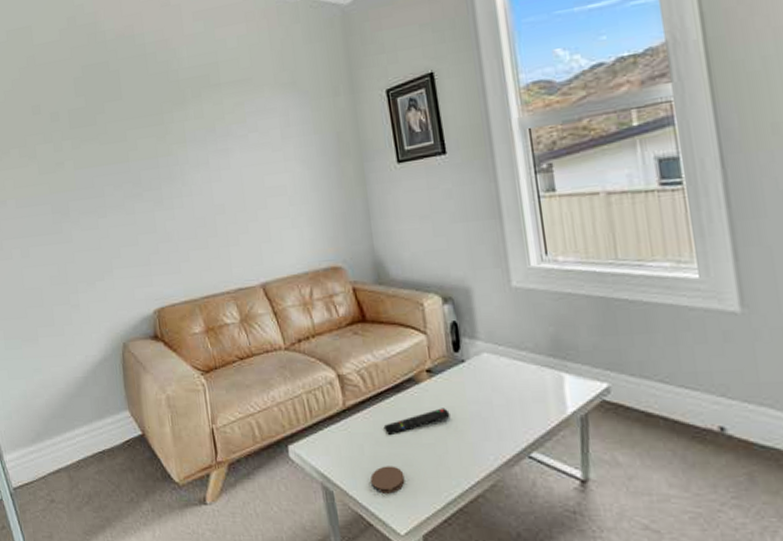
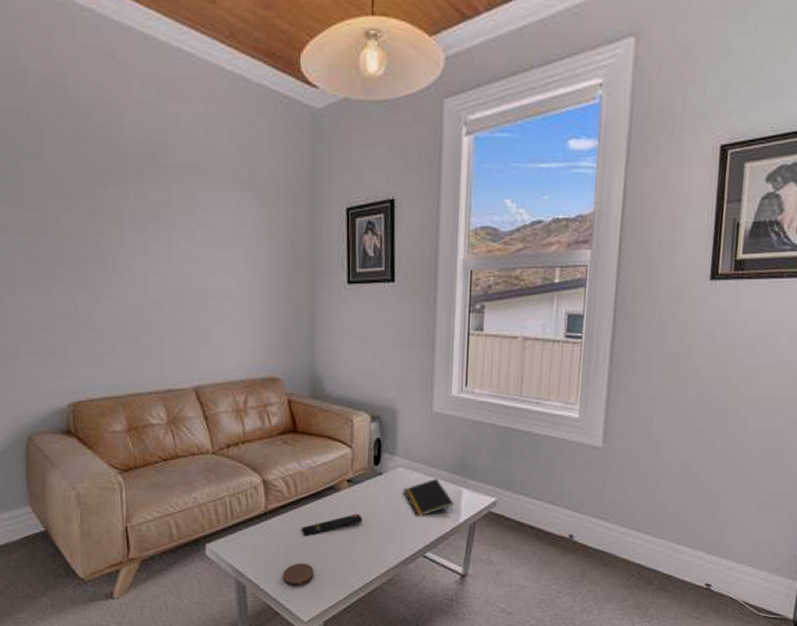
notepad: none [491,363,556,409] -> present [403,478,454,516]

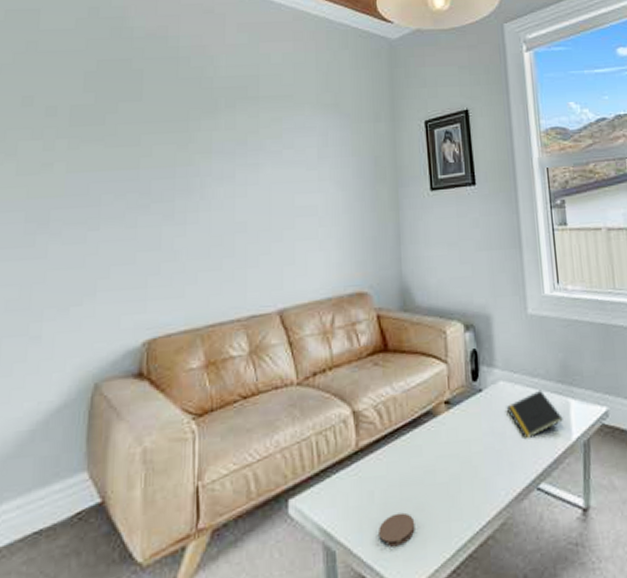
remote control: present [301,513,363,537] -> none [397,442,465,478]

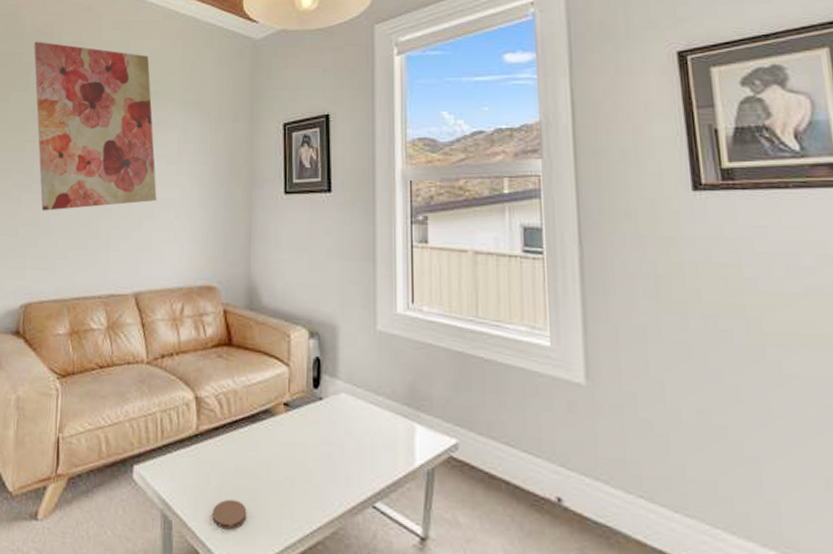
wall art: none [146,46,298,232] -> present [34,41,157,211]
notepad: present [506,389,563,438] -> none [346,409,406,455]

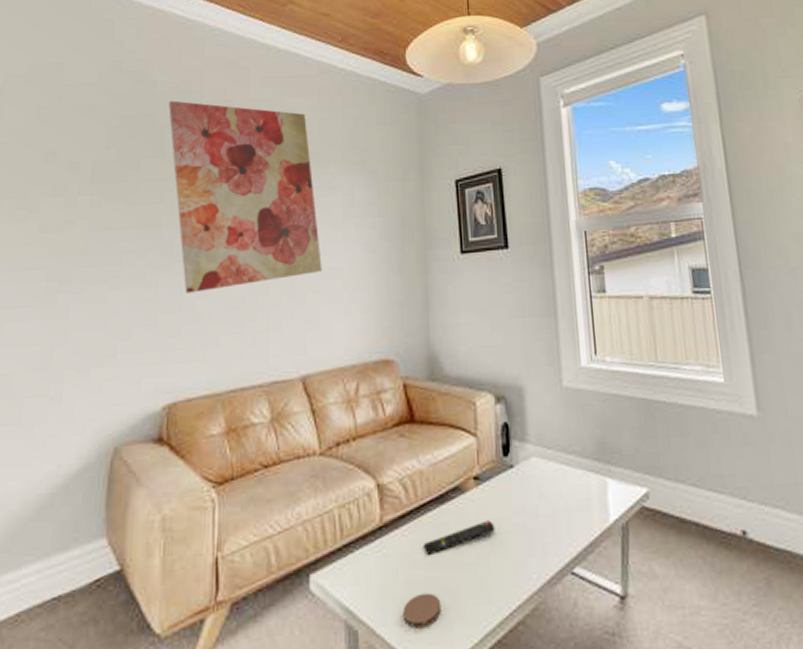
remote control: none [233,444,301,468] -> present [423,520,495,556]

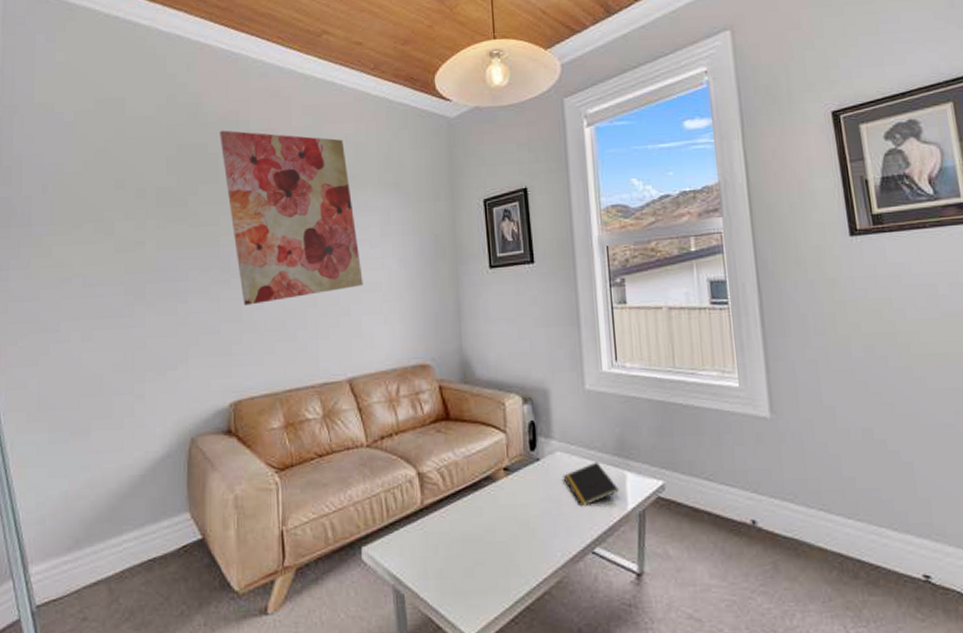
coaster: present [403,592,442,629] -> none [443,565,477,595]
remote control: present [423,520,495,556] -> none [459,505,523,535]
notepad: none [539,467,600,519] -> present [563,461,619,506]

